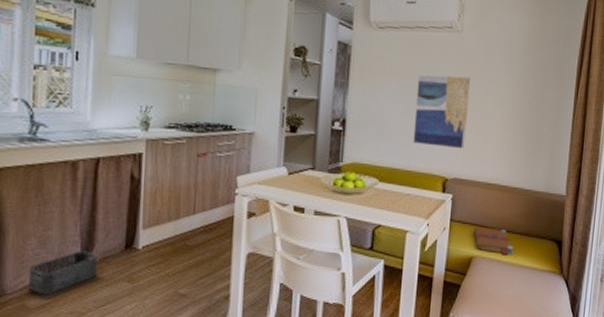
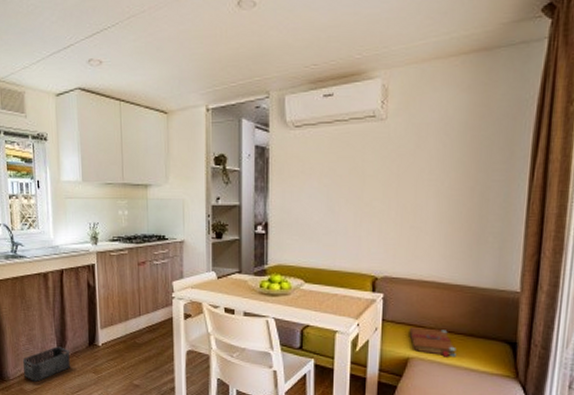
wall art: present [413,75,470,149] -> none [337,168,398,246]

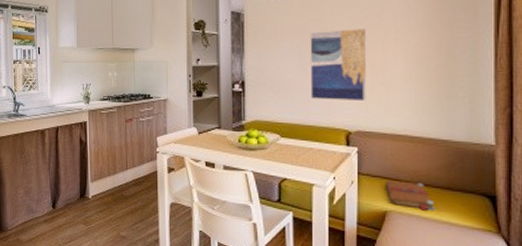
storage bin: present [22,346,70,382] -> none [19,199,62,232]
wall art: none [337,168,398,246] -> present [310,28,366,102]

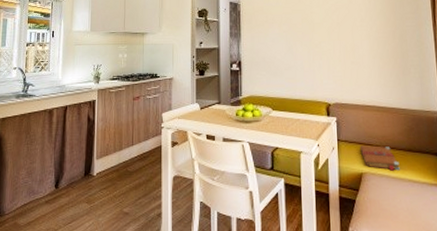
wall art: present [310,28,366,102] -> none [294,17,341,78]

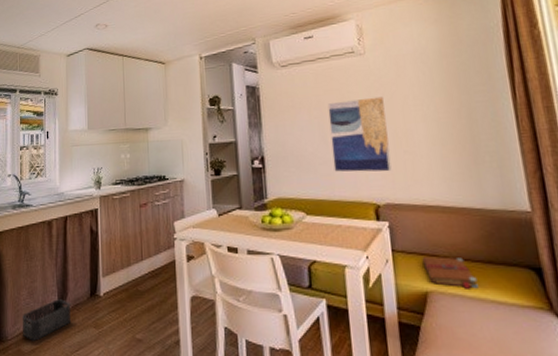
storage bin: none [19,178,66,215] -> present [22,299,70,341]
wall art: none [294,17,341,78] -> present [327,96,392,172]

